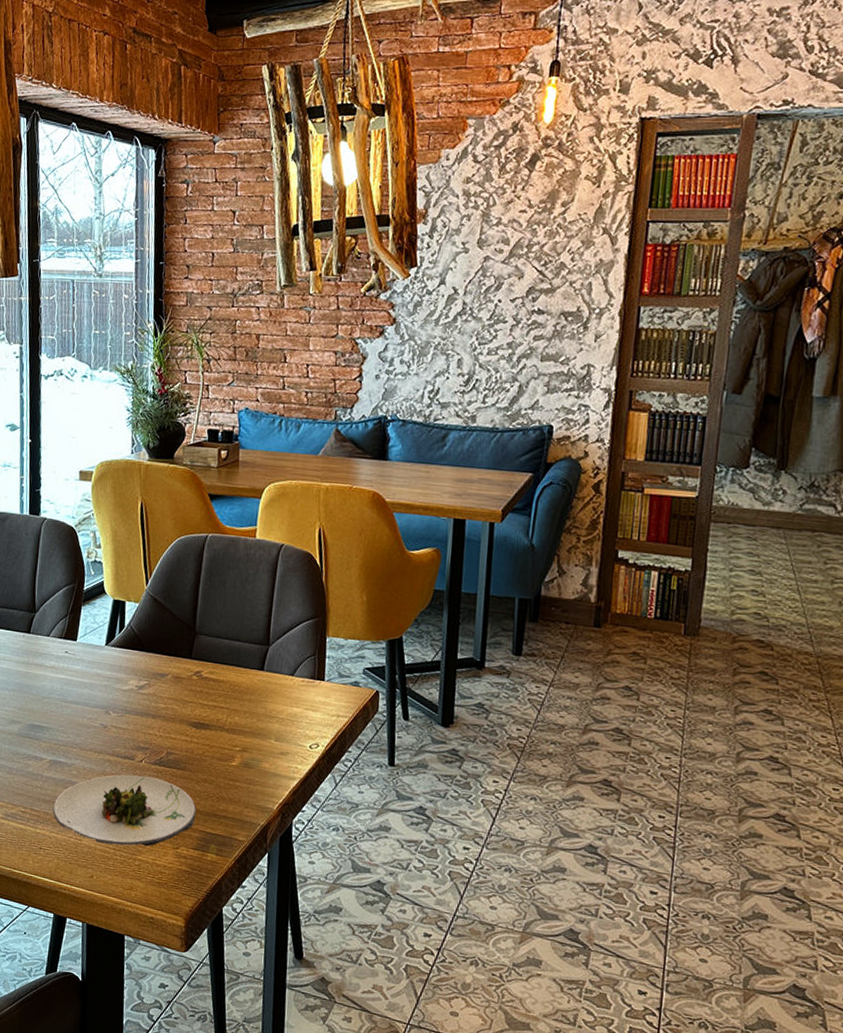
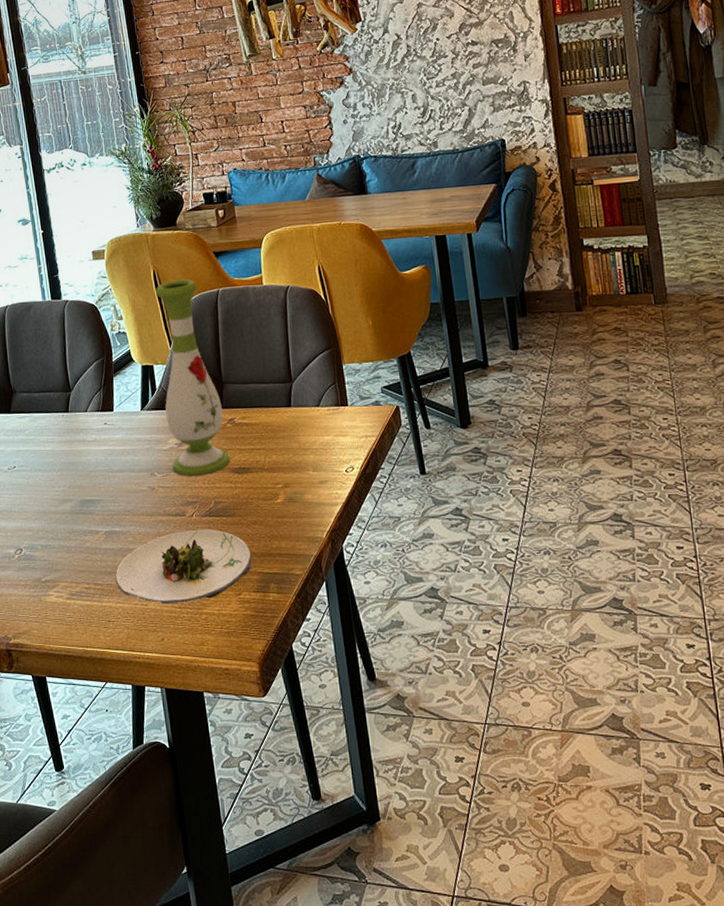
vase: none [129,516,191,723] -> present [156,279,231,477]

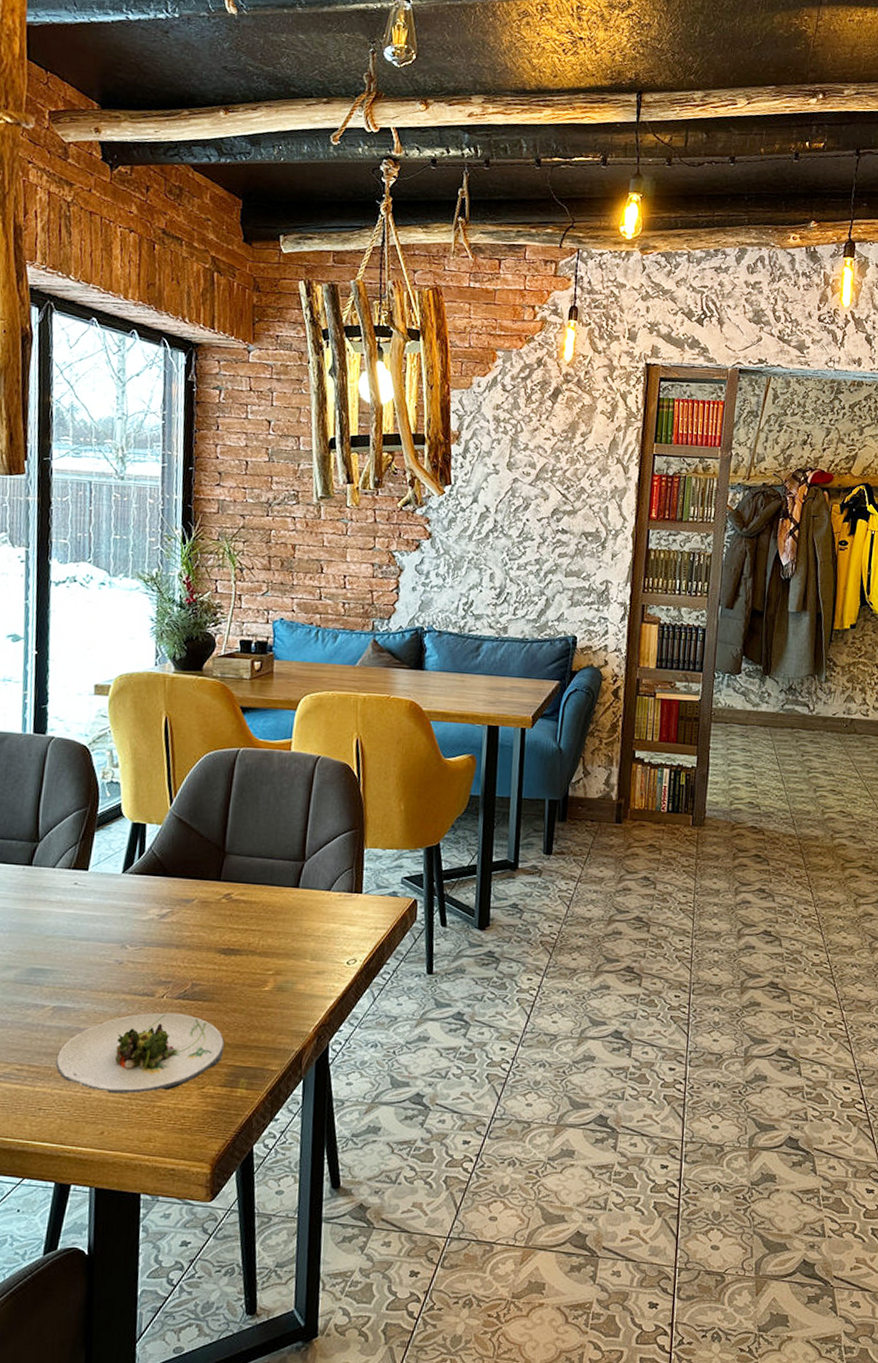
vase: present [156,279,231,477] -> none [148,731,220,954]

